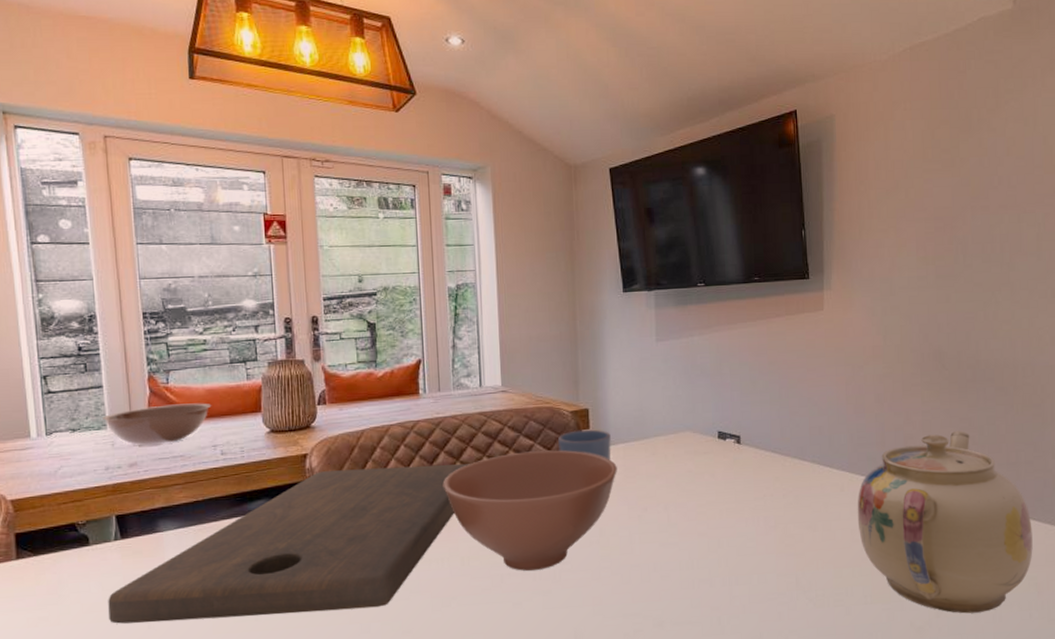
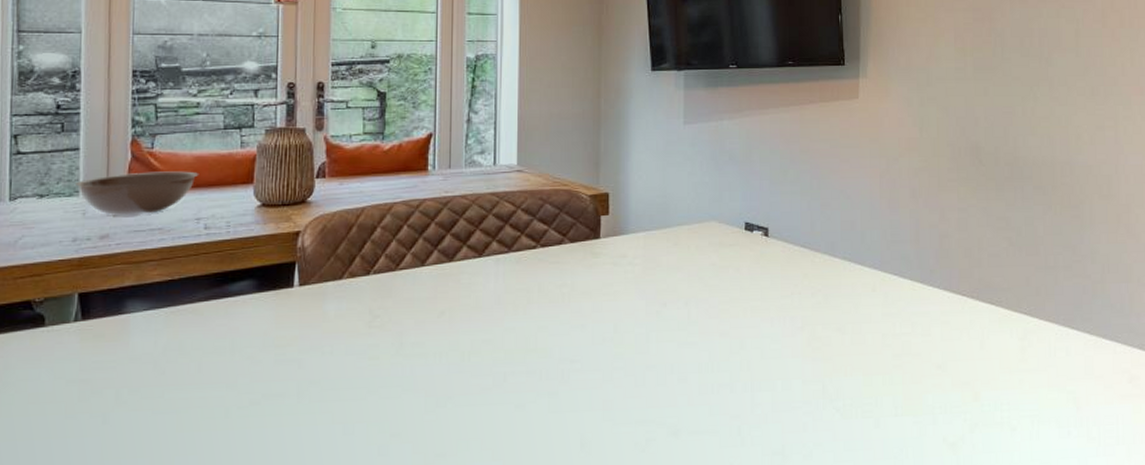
cutting board: present [108,464,470,624] -> none [58,248,477,418]
bowl: present [442,450,617,571] -> none [446,236,636,369]
mug: present [558,429,611,460] -> none [575,215,631,250]
teapot: present [857,431,1033,614] -> none [889,231,1072,429]

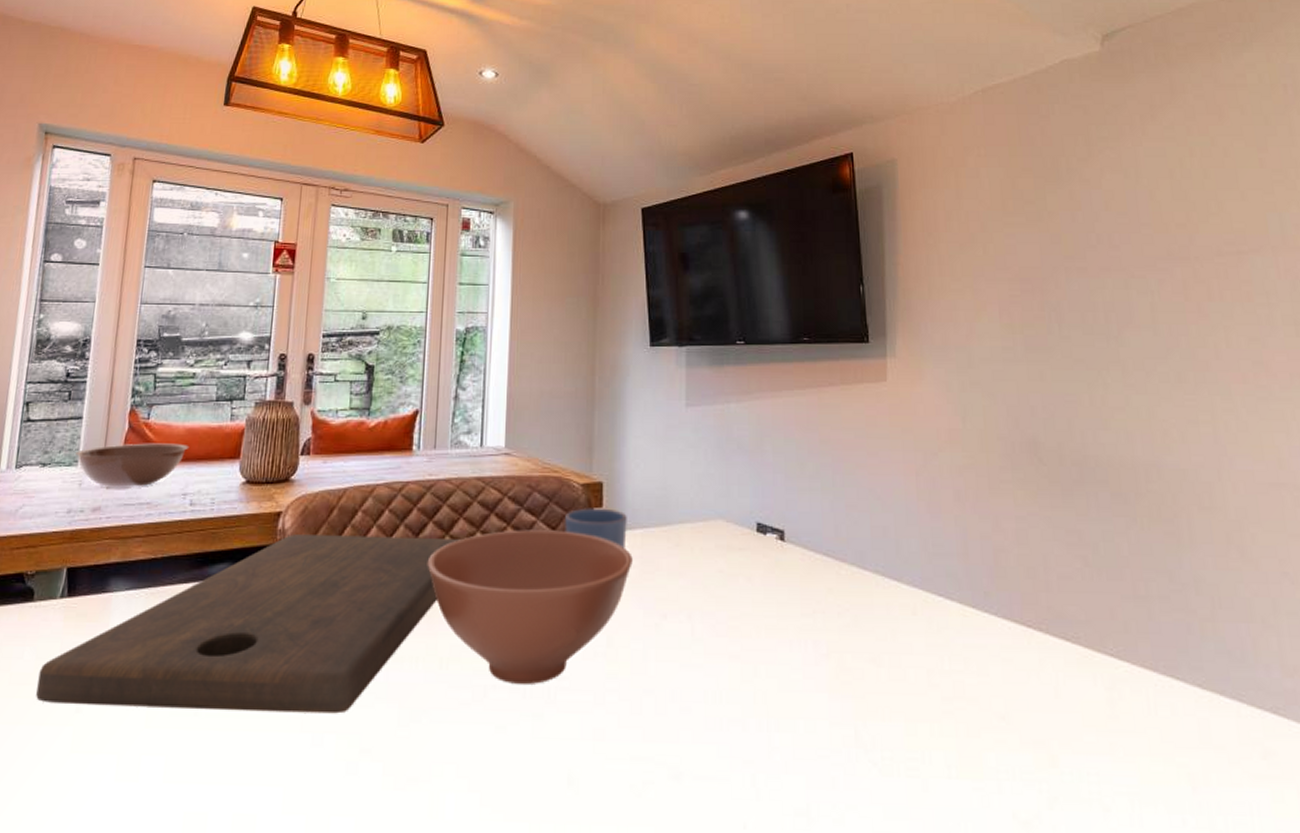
cutting board: none [58,248,477,418] -> present [36,534,460,714]
bowl: none [446,236,636,369] -> present [427,530,633,684]
mug: none [575,215,631,250] -> present [565,508,627,549]

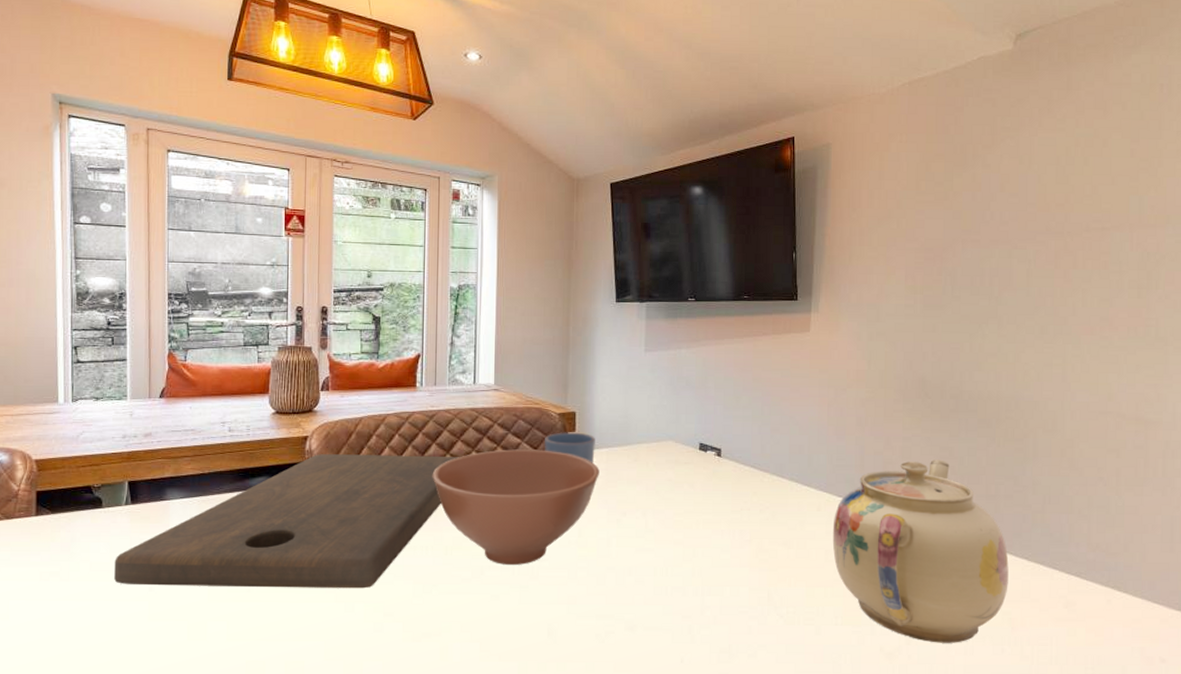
bowl: present [75,443,190,489] -> none [124,381,224,418]
teapot: none [934,546,1180,809] -> present [832,459,1009,643]

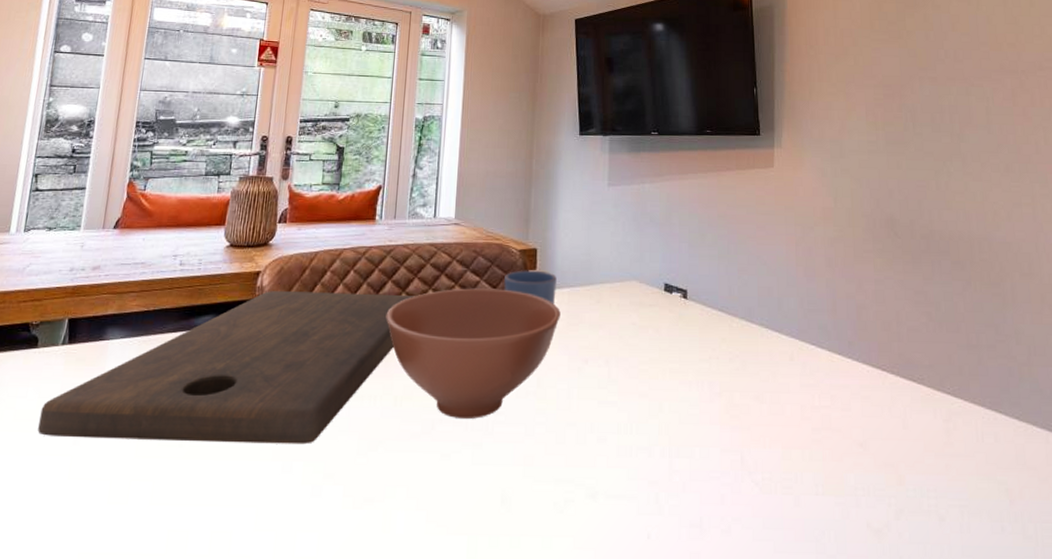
teapot: present [832,459,1009,643] -> none [807,304,1001,519]

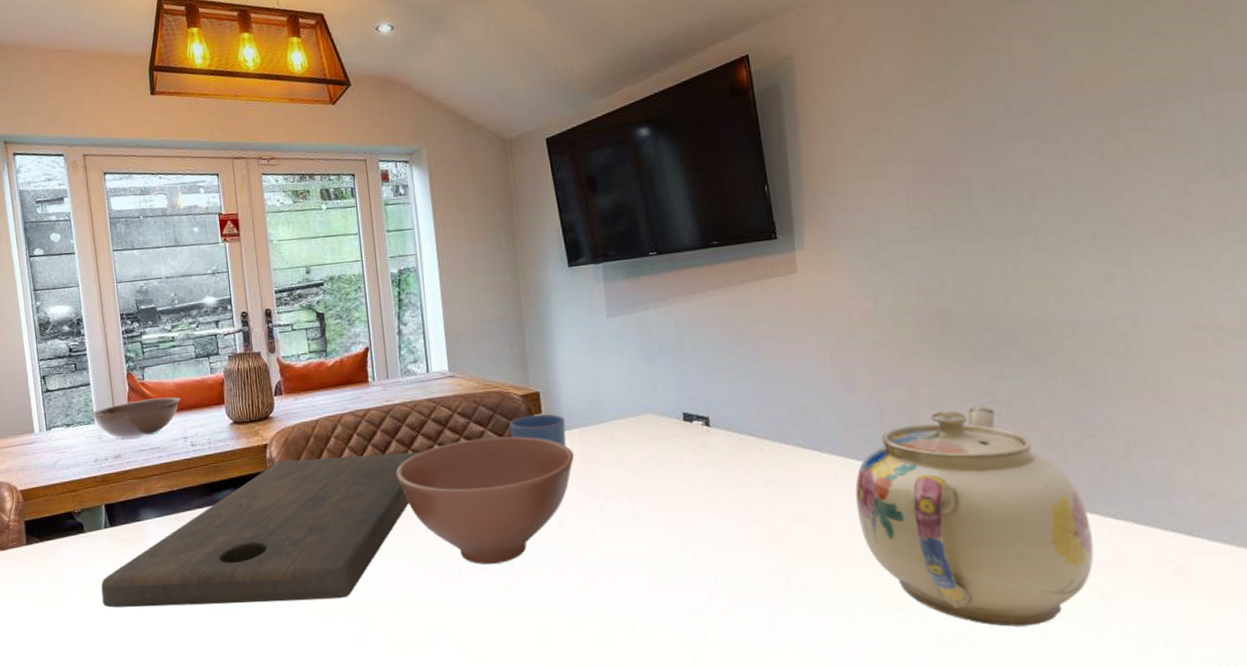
bowl: none [79,211,181,250] -> present [91,397,182,439]
teapot: none [807,304,1001,519] -> present [855,405,1094,627]

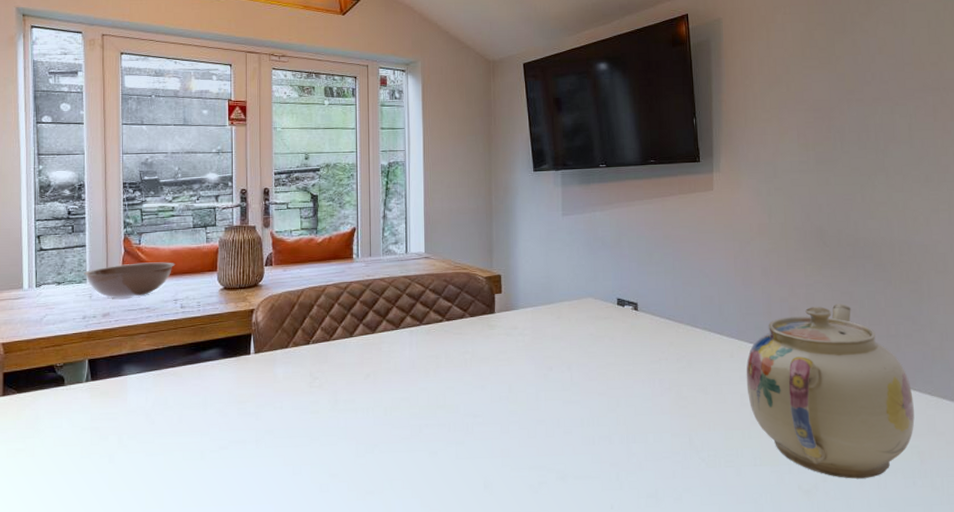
cutting board: present [101,452,421,608] -> none [76,322,395,458]
bowl: present [396,436,574,564] -> none [370,311,526,422]
mug: present [509,413,566,447] -> none [474,294,521,322]

